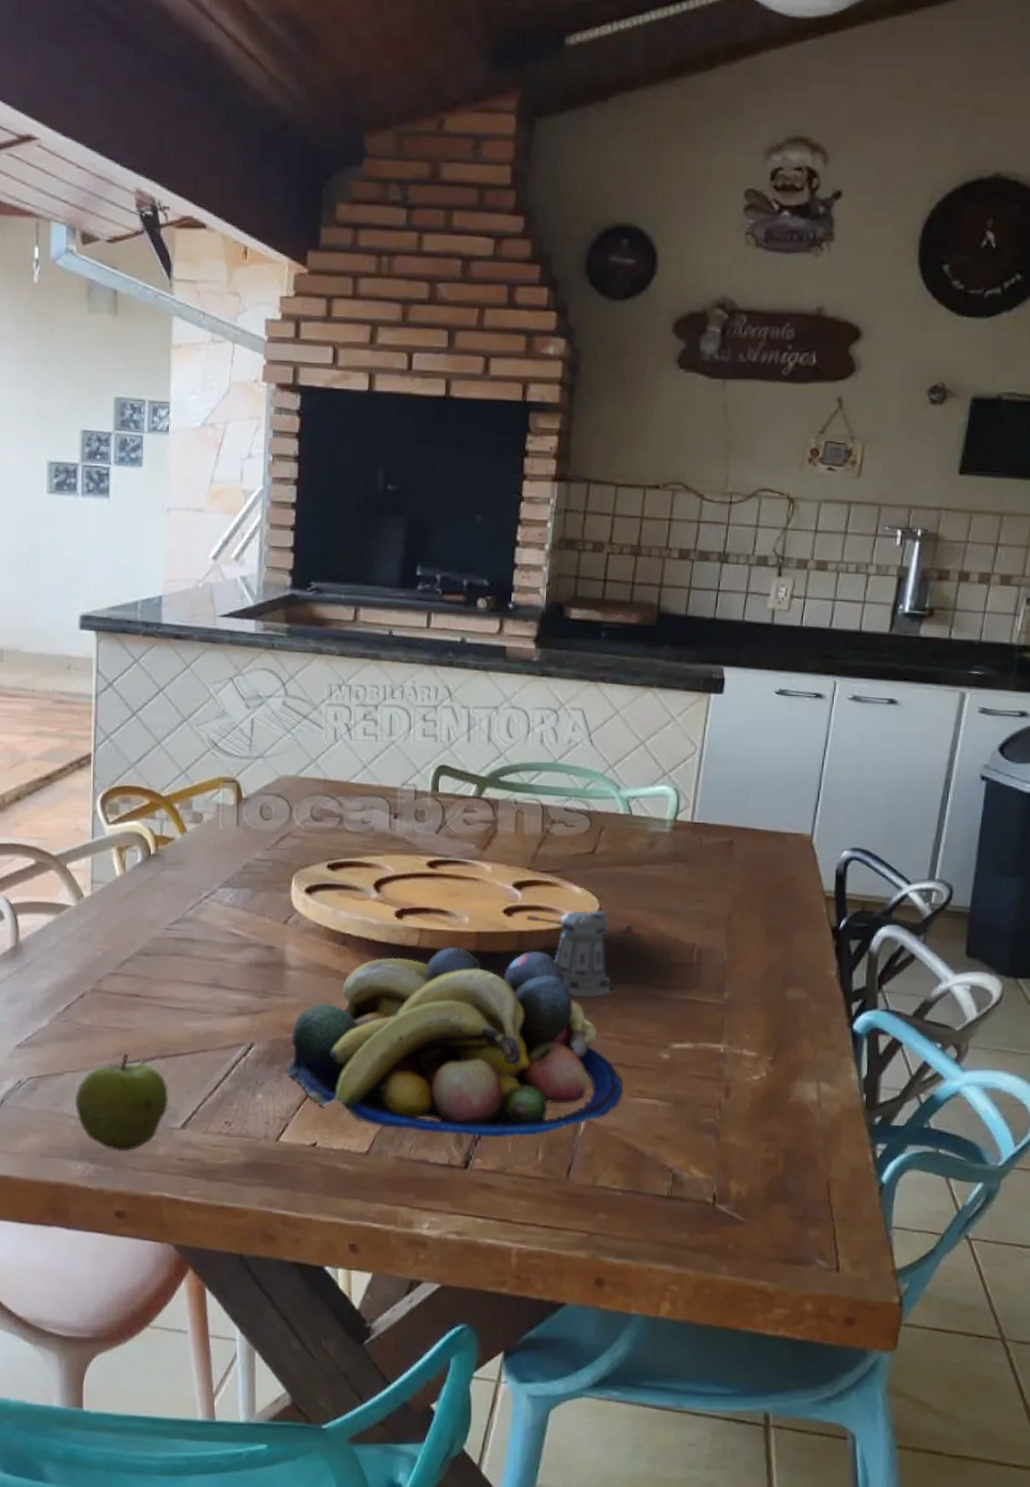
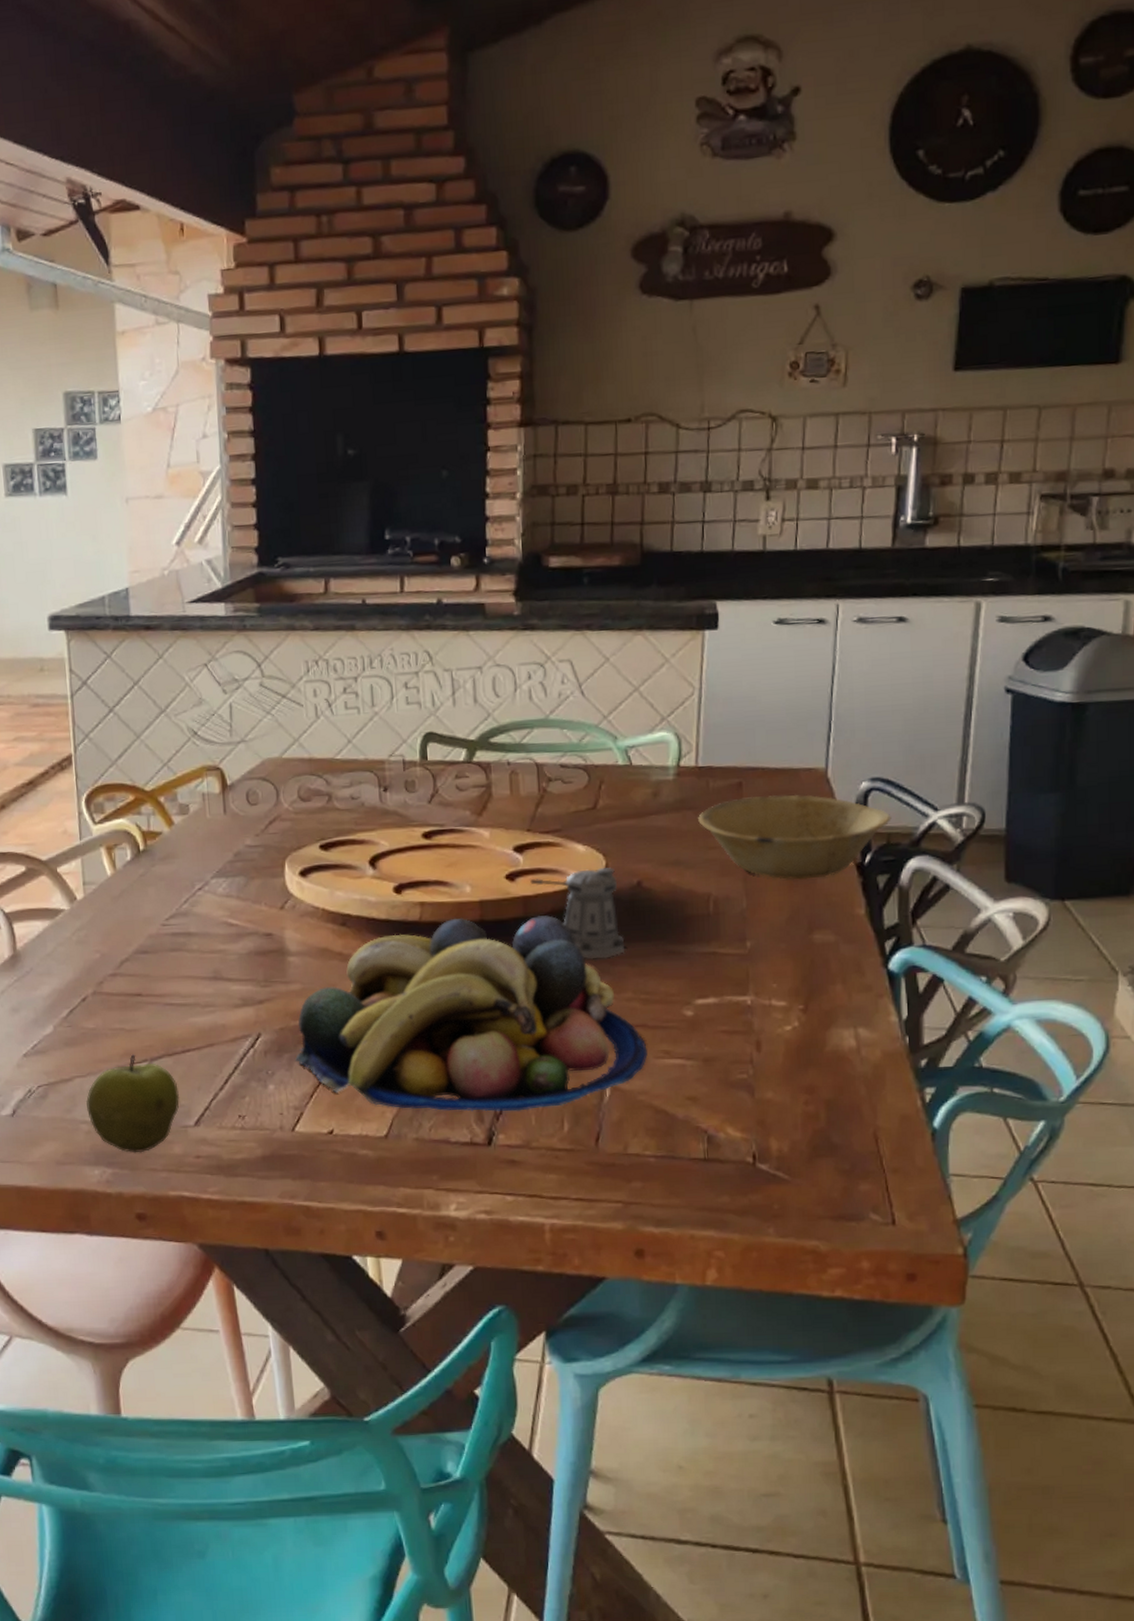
bowl: none [689,855,868,938] -> present [698,794,892,880]

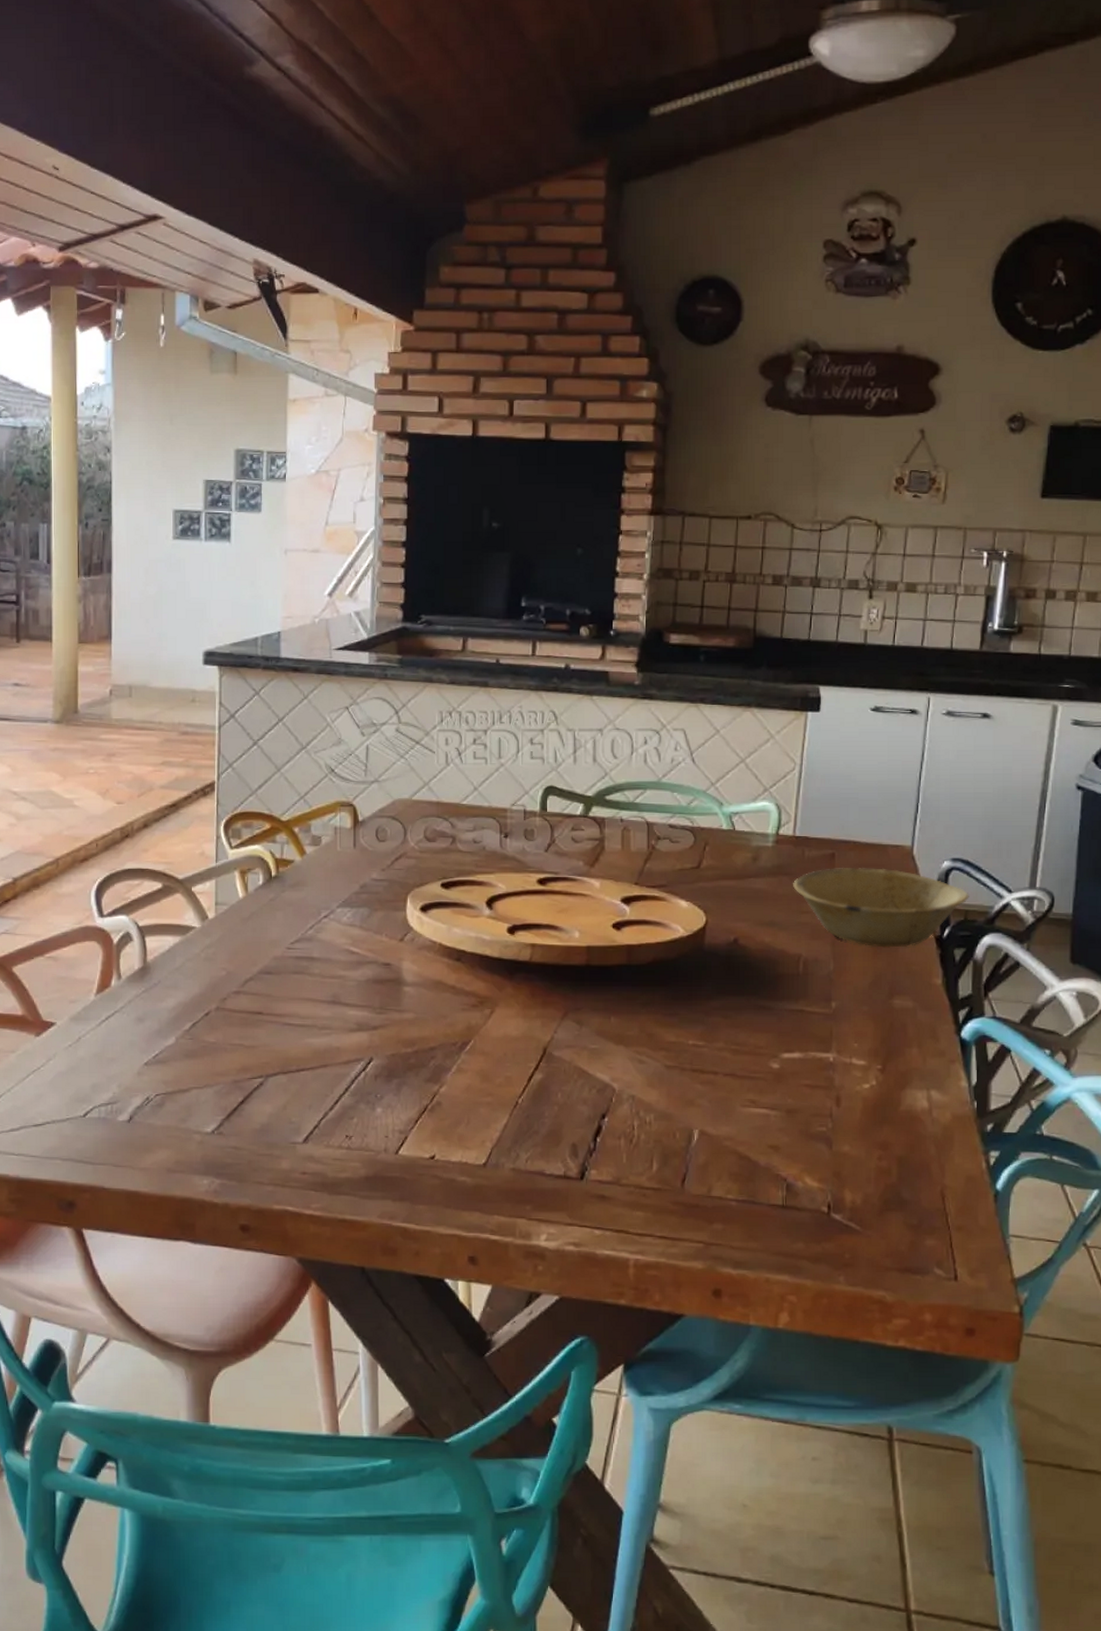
apple: present [86,1054,179,1153] -> none [201,1070,290,1166]
fruit bowl: present [294,915,648,1112] -> none [403,961,735,1149]
pepper shaker: present [530,867,625,959] -> none [635,924,720,1009]

